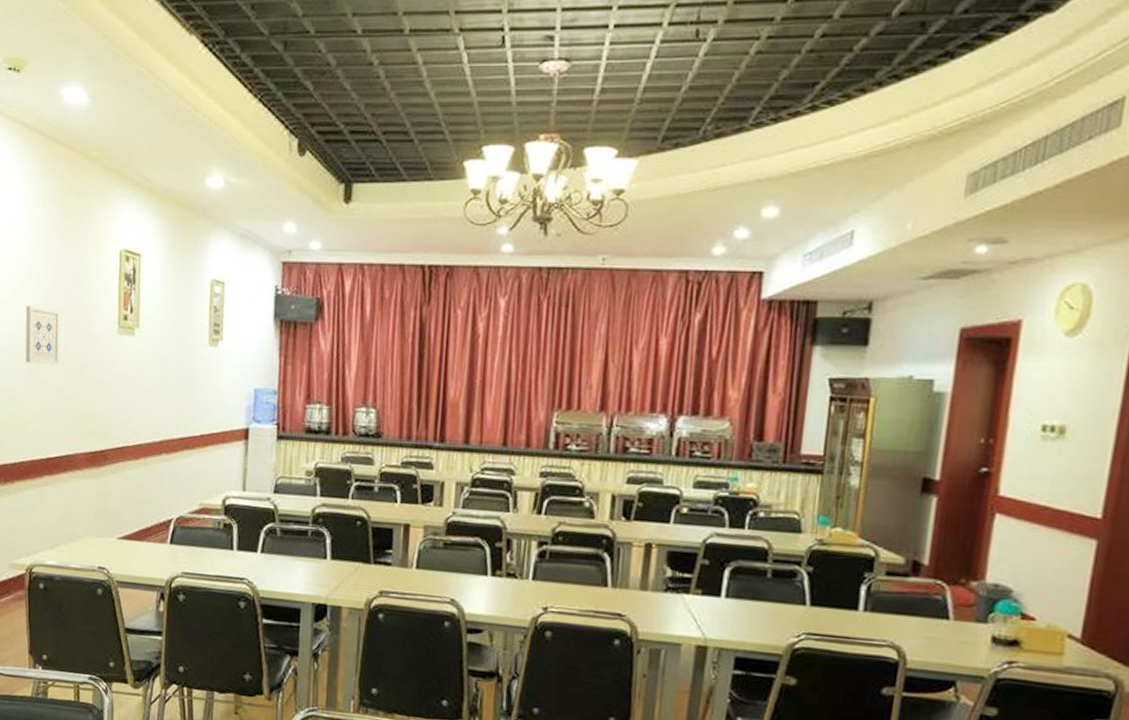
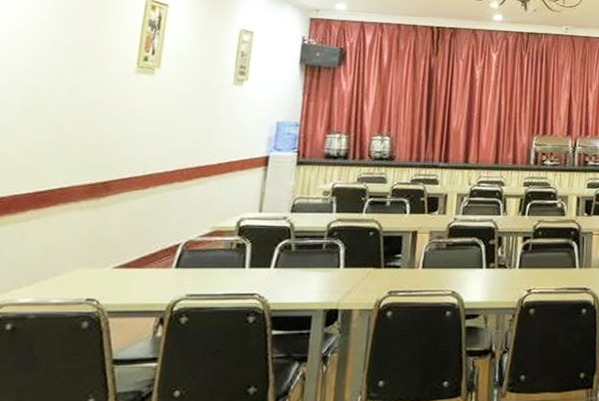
wall art: present [25,306,60,365] -> none [20,45,70,101]

